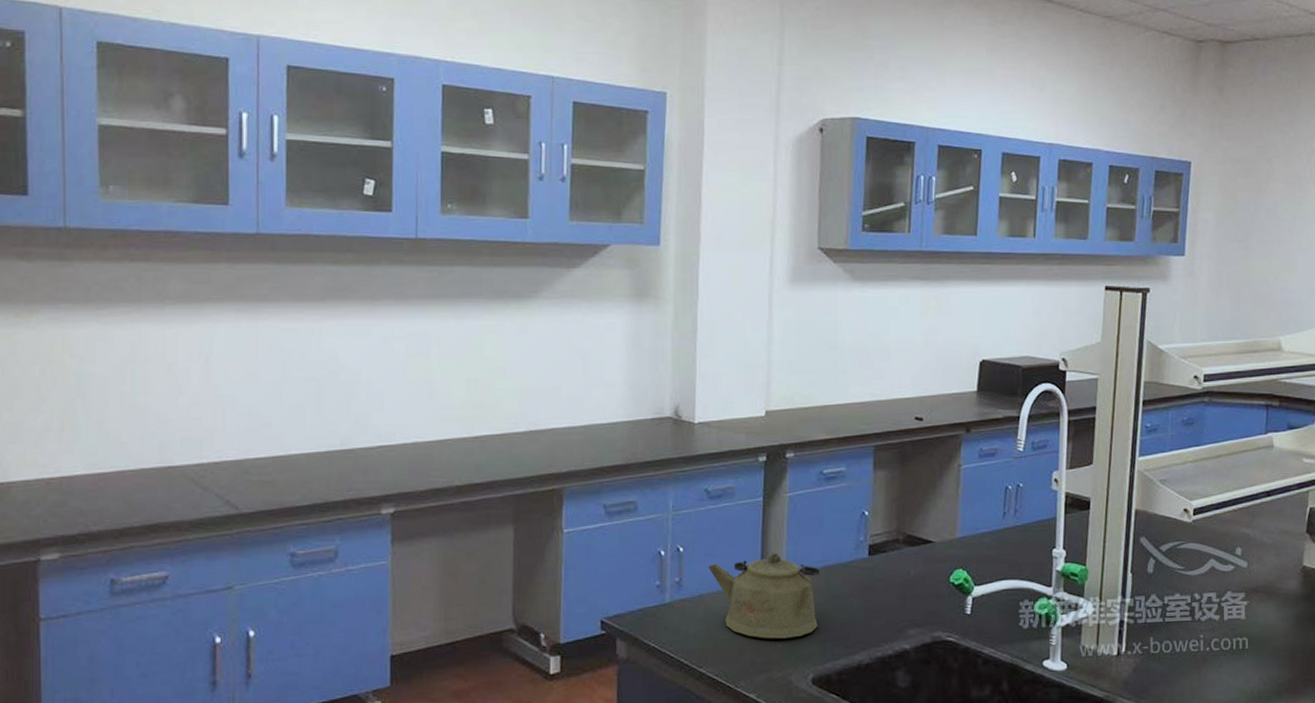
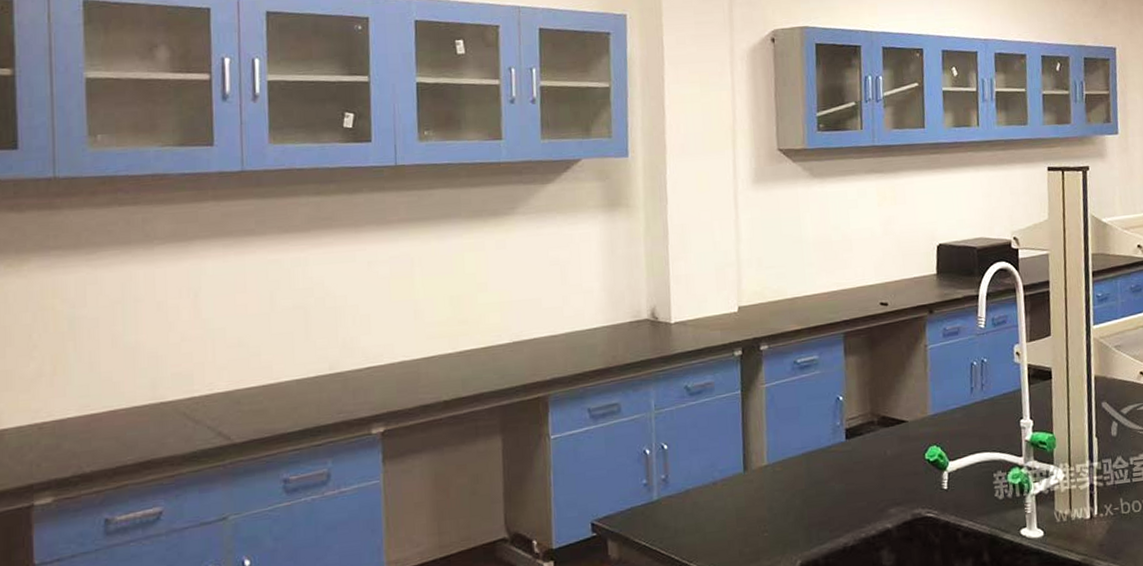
kettle: present [708,551,821,639] -> none [692,442,802,529]

